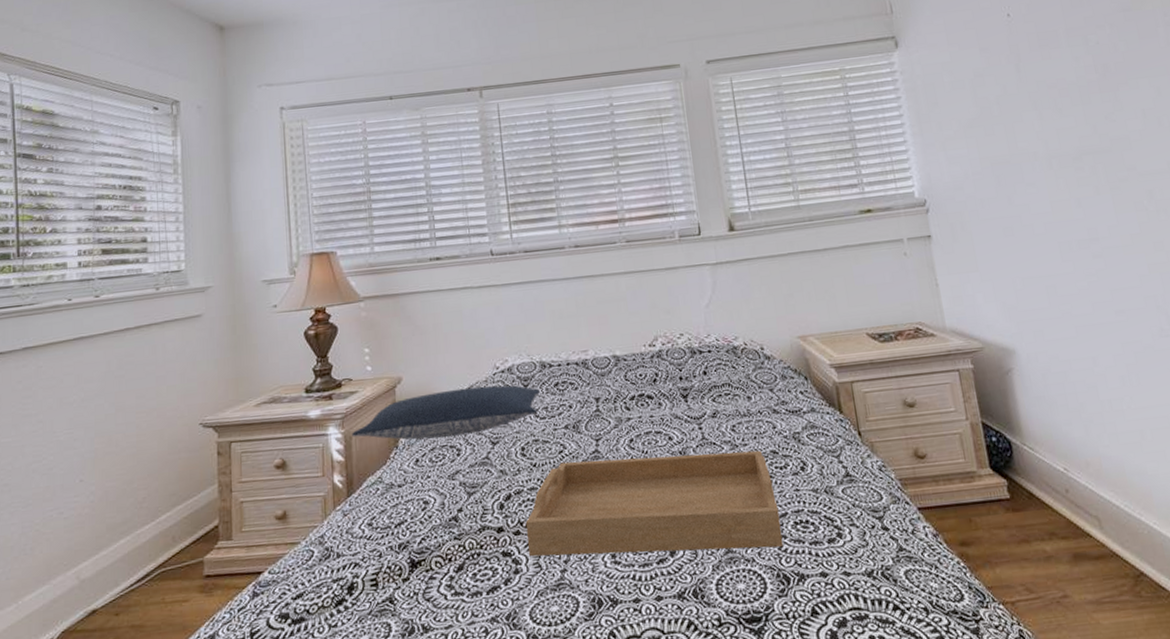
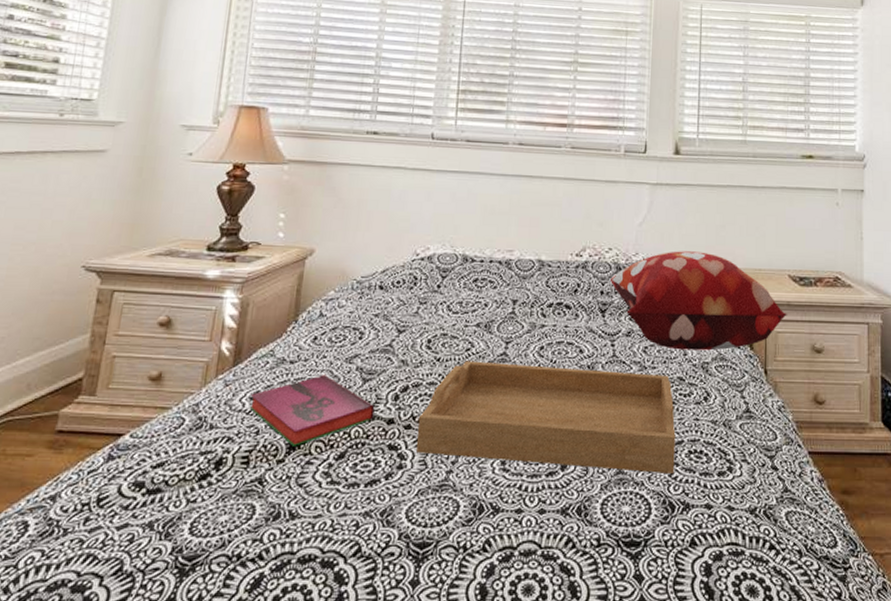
pillow: present [352,385,541,440] -> none [250,270,459,318]
hardback book: none [368,494,484,564] -> present [249,375,375,446]
decorative pillow: none [687,323,872,424] -> present [611,251,787,351]

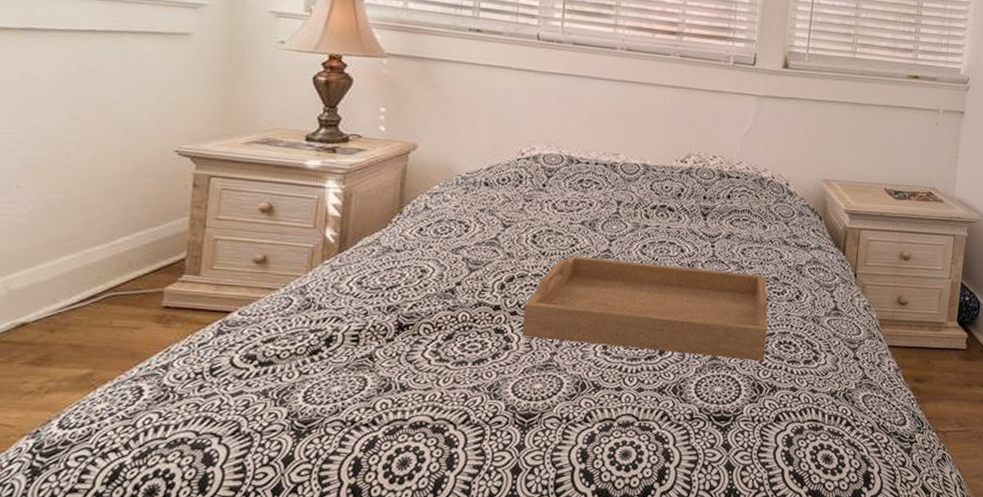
hardback book: present [249,375,375,446] -> none [356,264,481,327]
decorative pillow: present [611,251,787,351] -> none [713,161,880,254]

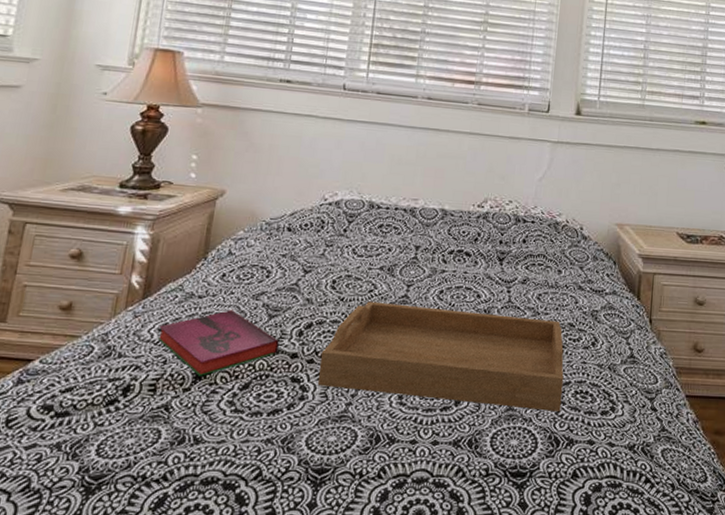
hardback book: none [356,264,481,327] -> present [157,310,279,376]

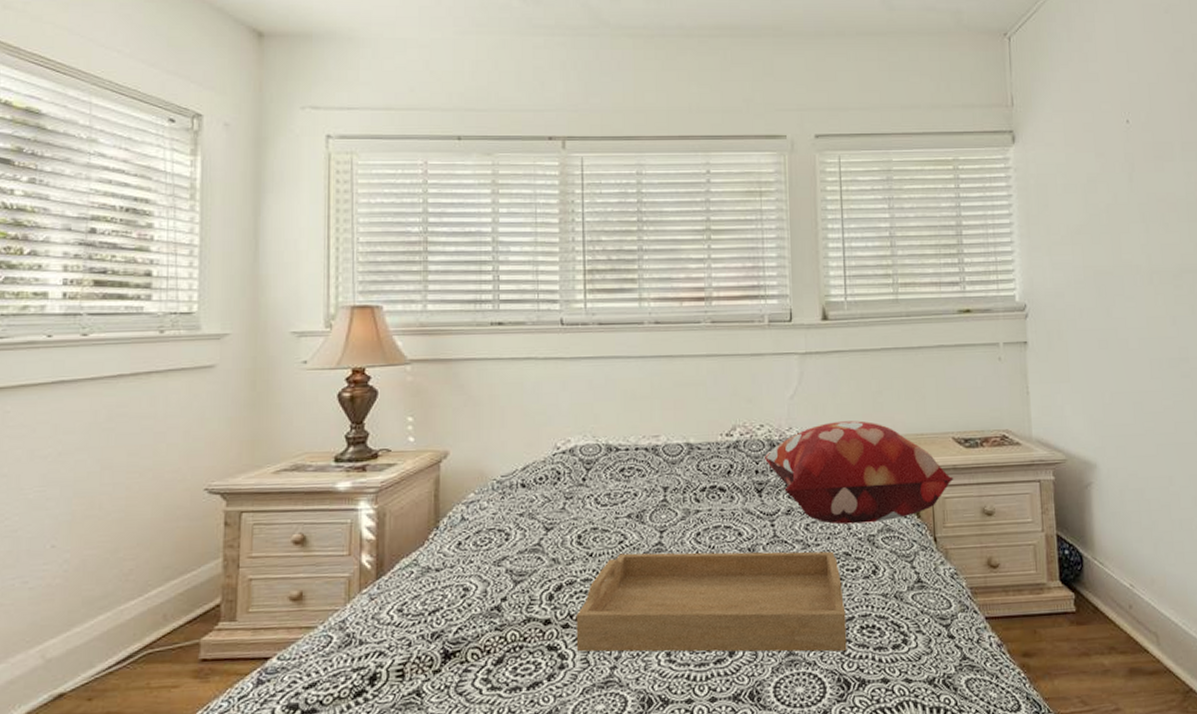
hardback book: present [157,310,279,376] -> none [398,580,529,655]
decorative pillow: none [509,206,673,300] -> present [765,420,954,524]

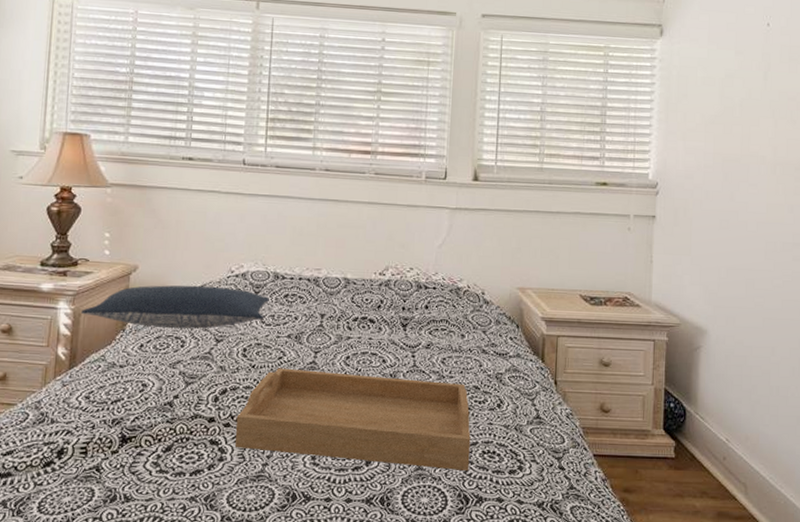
pillow: none [386,466,605,521] -> present [81,285,271,329]
decorative pillow: present [765,420,954,524] -> none [412,271,577,363]

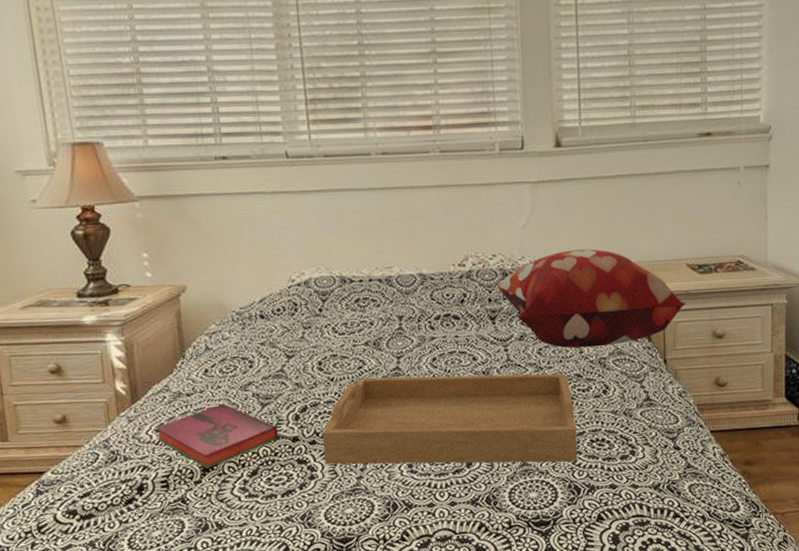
pillow: present [81,285,271,329] -> none [133,298,340,350]
hardback book: none [85,378,197,440] -> present [155,403,278,469]
decorative pillow: none [412,271,577,363] -> present [498,249,686,348]

